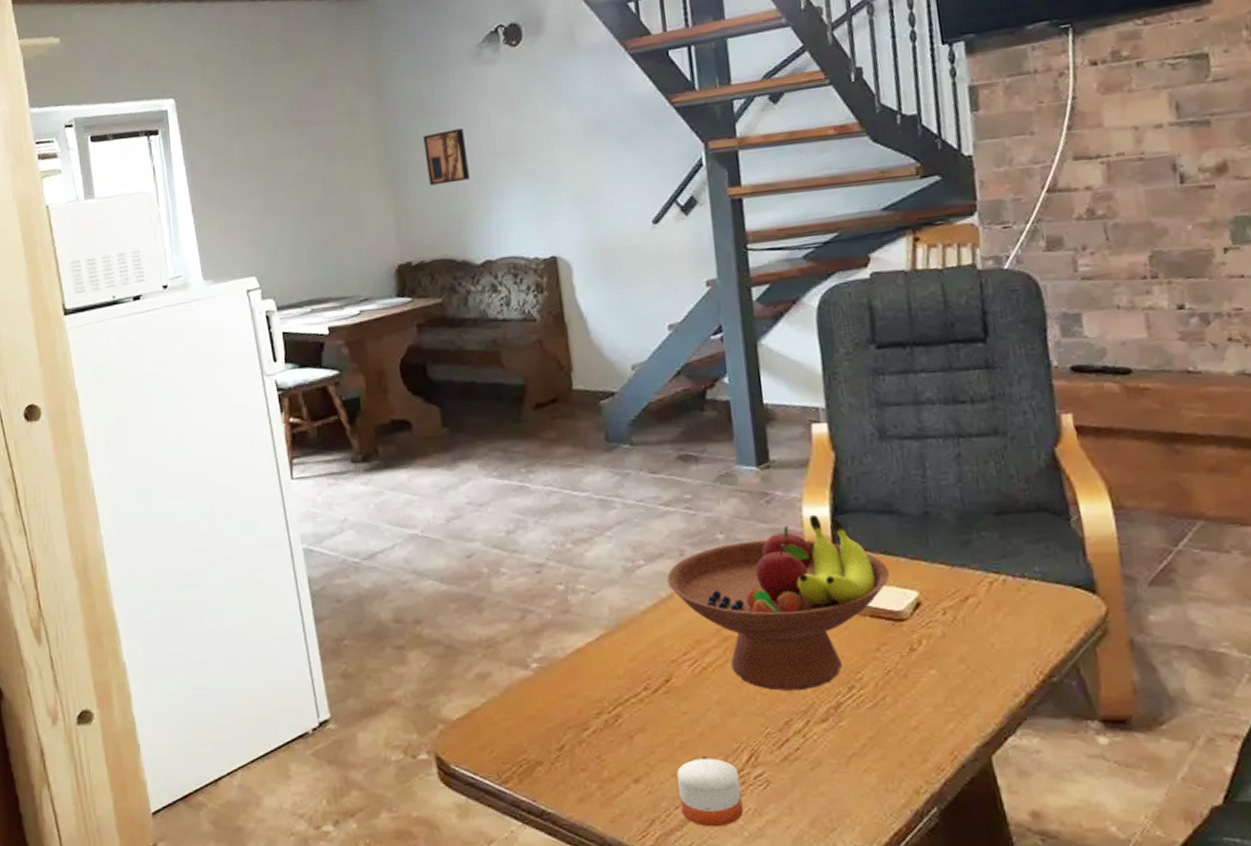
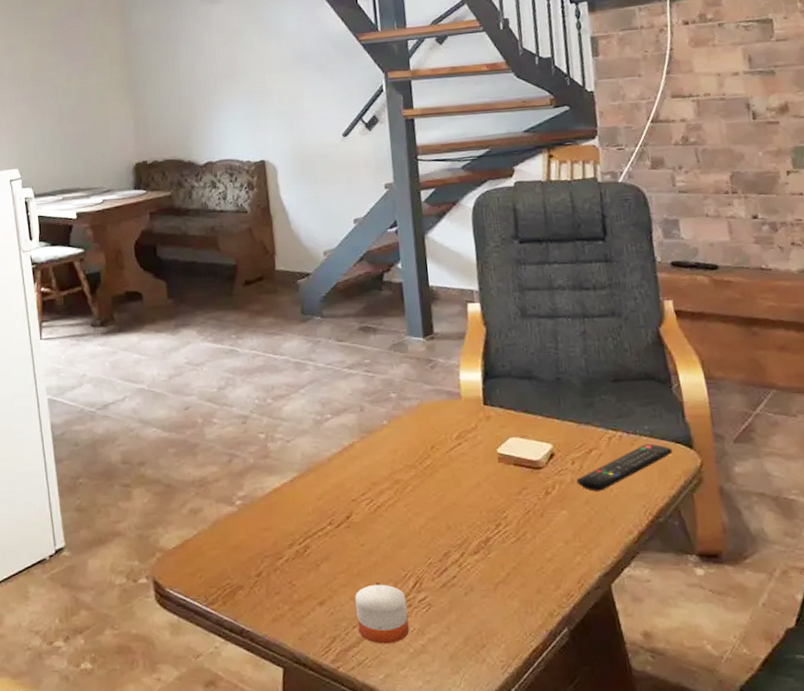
wall art: present [423,128,470,186] -> none [160,54,196,99]
fruit bowl: present [667,514,890,691] -> none [350,378,529,527]
remote control: none [948,588,1071,647] -> present [576,443,673,492]

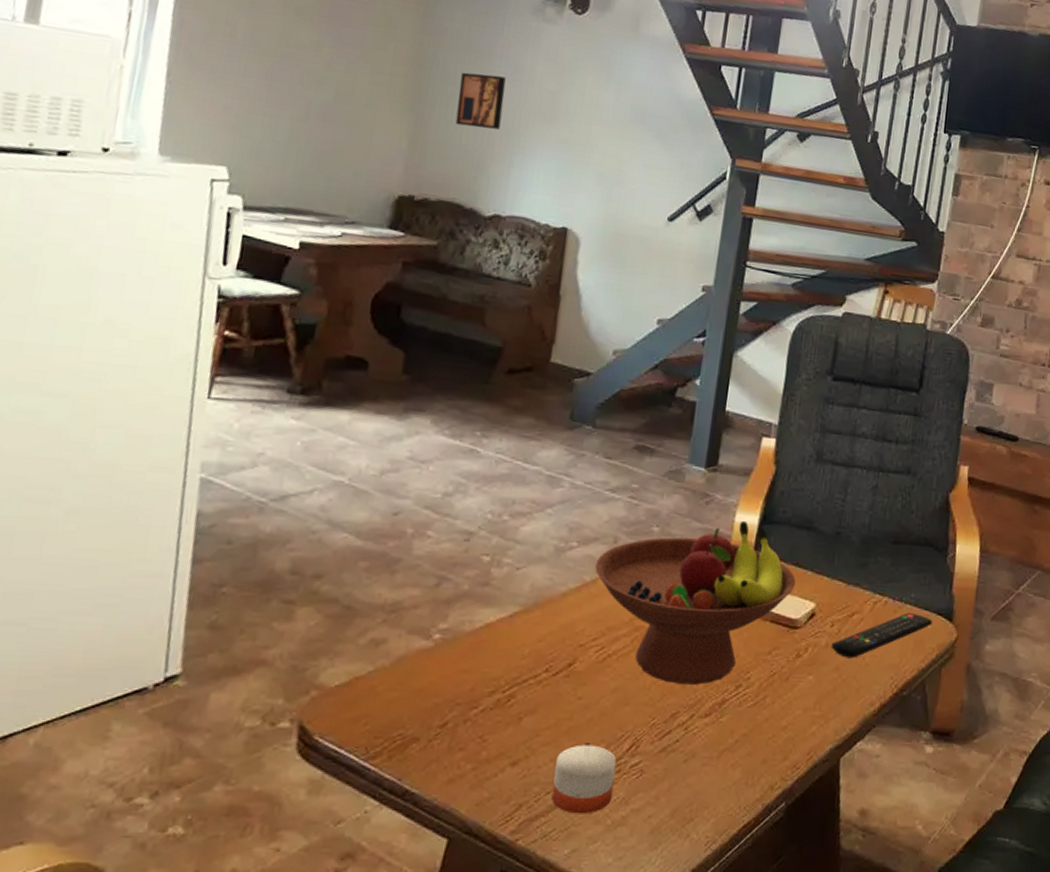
wall art: none [160,54,196,99] -> present [455,72,506,130]
fruit bowl: none [350,378,529,527] -> present [595,520,796,685]

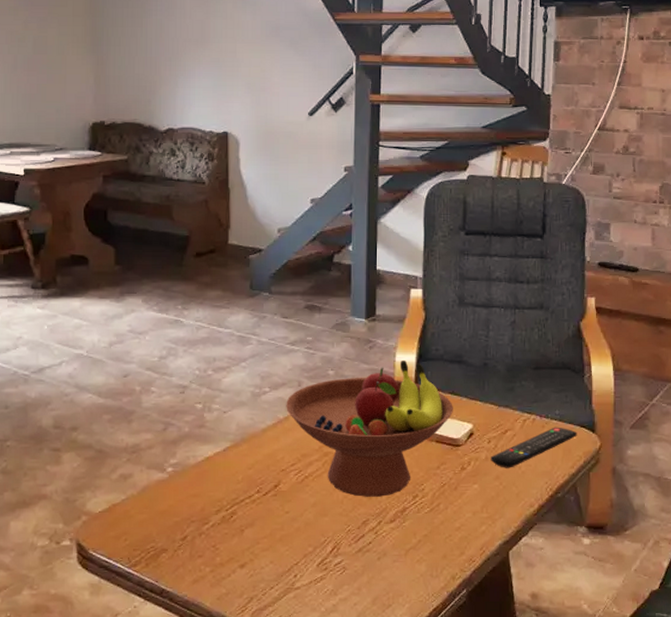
wall art: present [455,72,506,130] -> none [127,14,163,59]
candle: present [551,744,617,814] -> none [275,549,323,604]

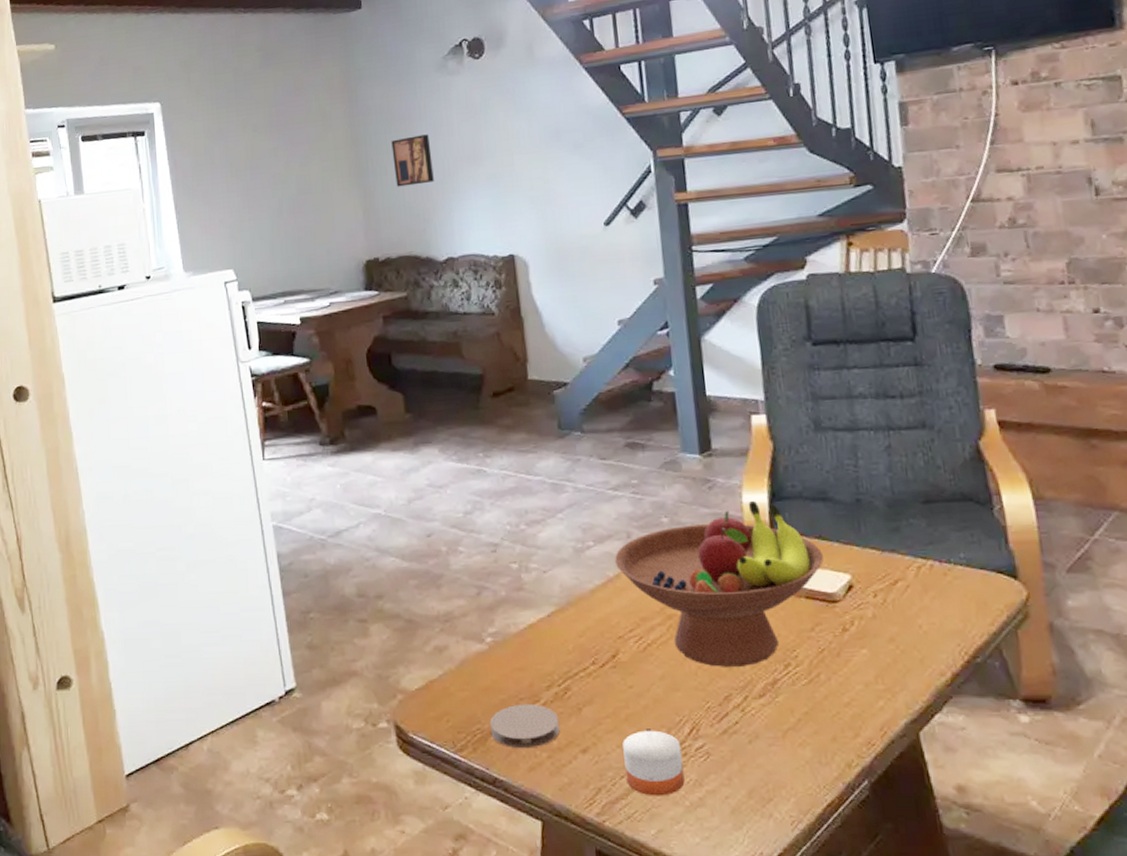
wall art: none [127,14,163,59] -> present [391,134,434,187]
coaster: none [163,525,224,564] -> present [490,703,560,749]
candle: none [275,549,323,604] -> present [622,730,685,796]
remote control: present [490,427,577,468] -> none [879,573,994,628]

